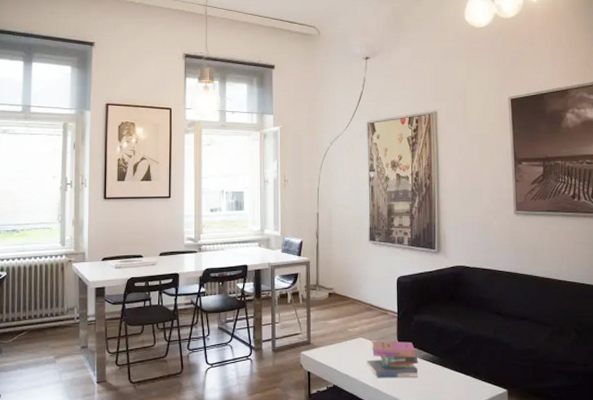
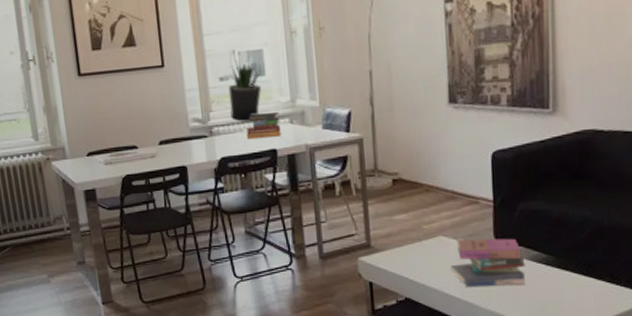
planter: none [216,197,241,243] -> present [228,60,261,121]
books: none [226,237,252,257] -> present [246,111,281,140]

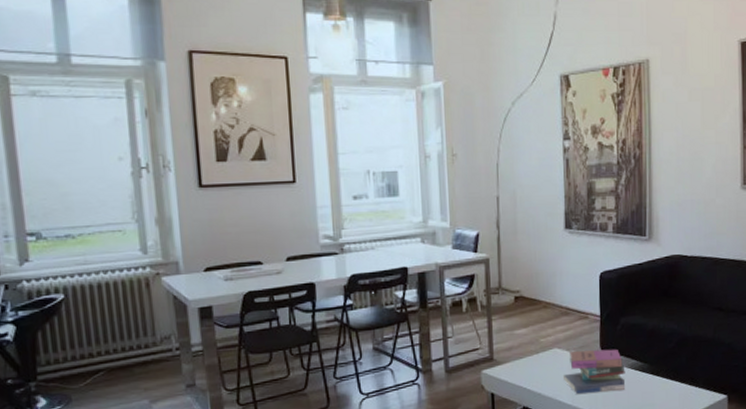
planter: present [228,60,261,121] -> none [361,179,395,240]
books: present [246,111,281,140] -> none [377,231,412,258]

